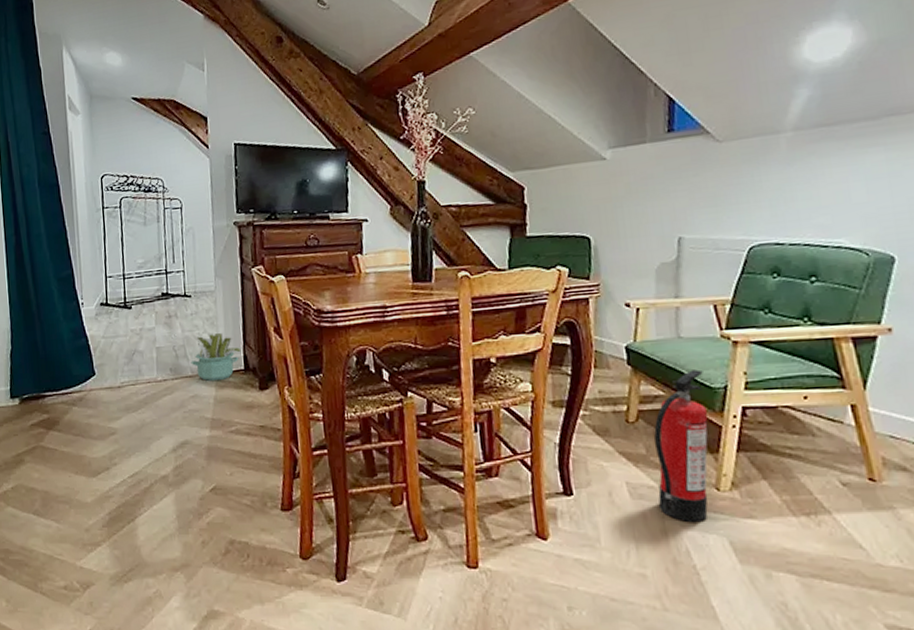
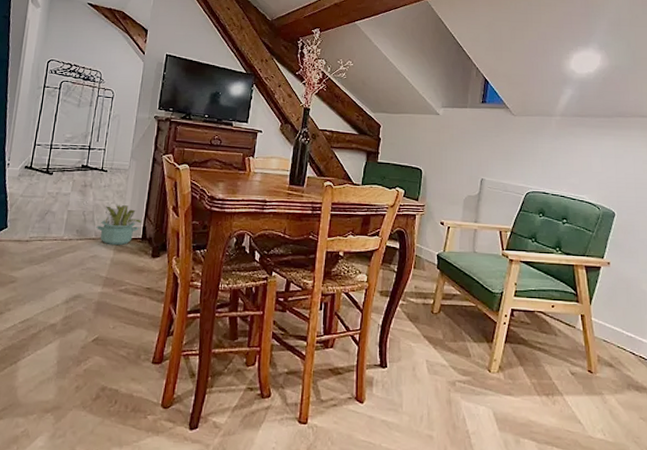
fire extinguisher: present [653,369,708,523] -> none [447,277,488,397]

